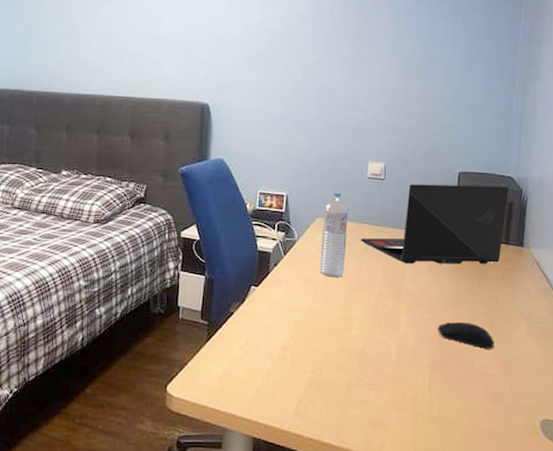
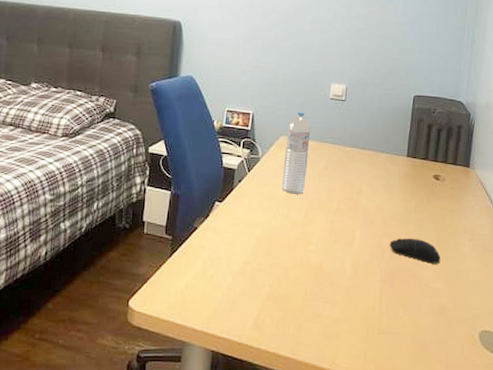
laptop: present [361,184,508,264] -> none [321,106,458,183]

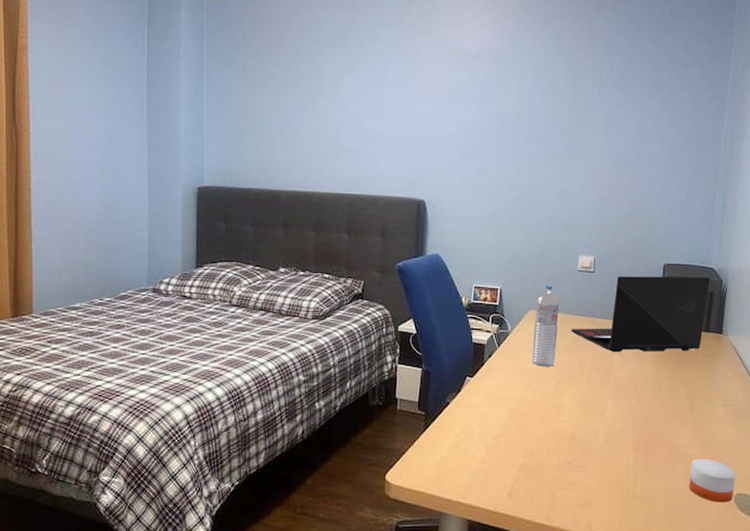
laptop: none [321,106,458,183] -> present [571,276,710,352]
computer mouse: present [389,238,441,264] -> none [642,405,694,430]
candle: none [434,293,480,339] -> present [689,458,735,503]

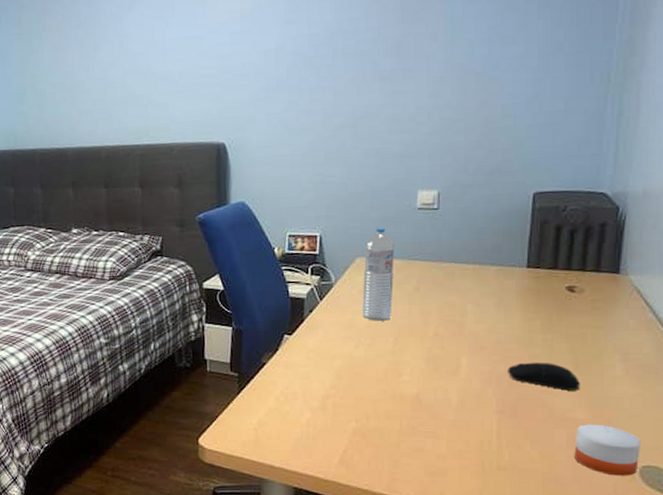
laptop: present [571,276,710,352] -> none [411,204,600,301]
computer mouse: none [642,405,694,430] -> present [507,362,580,391]

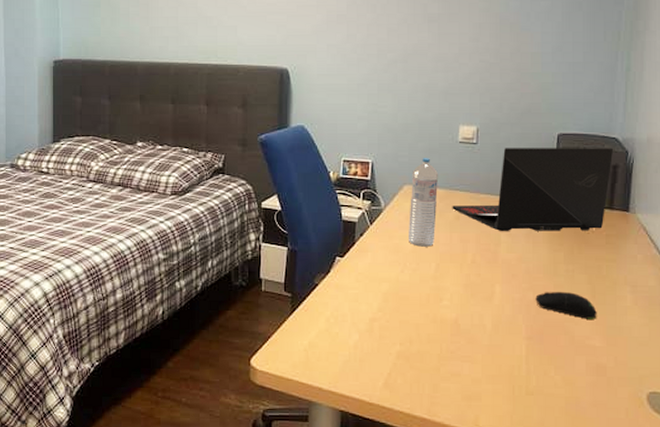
laptop: none [411,204,600,301] -> present [452,148,613,231]
candle: present [574,424,640,476] -> none [592,351,648,402]

